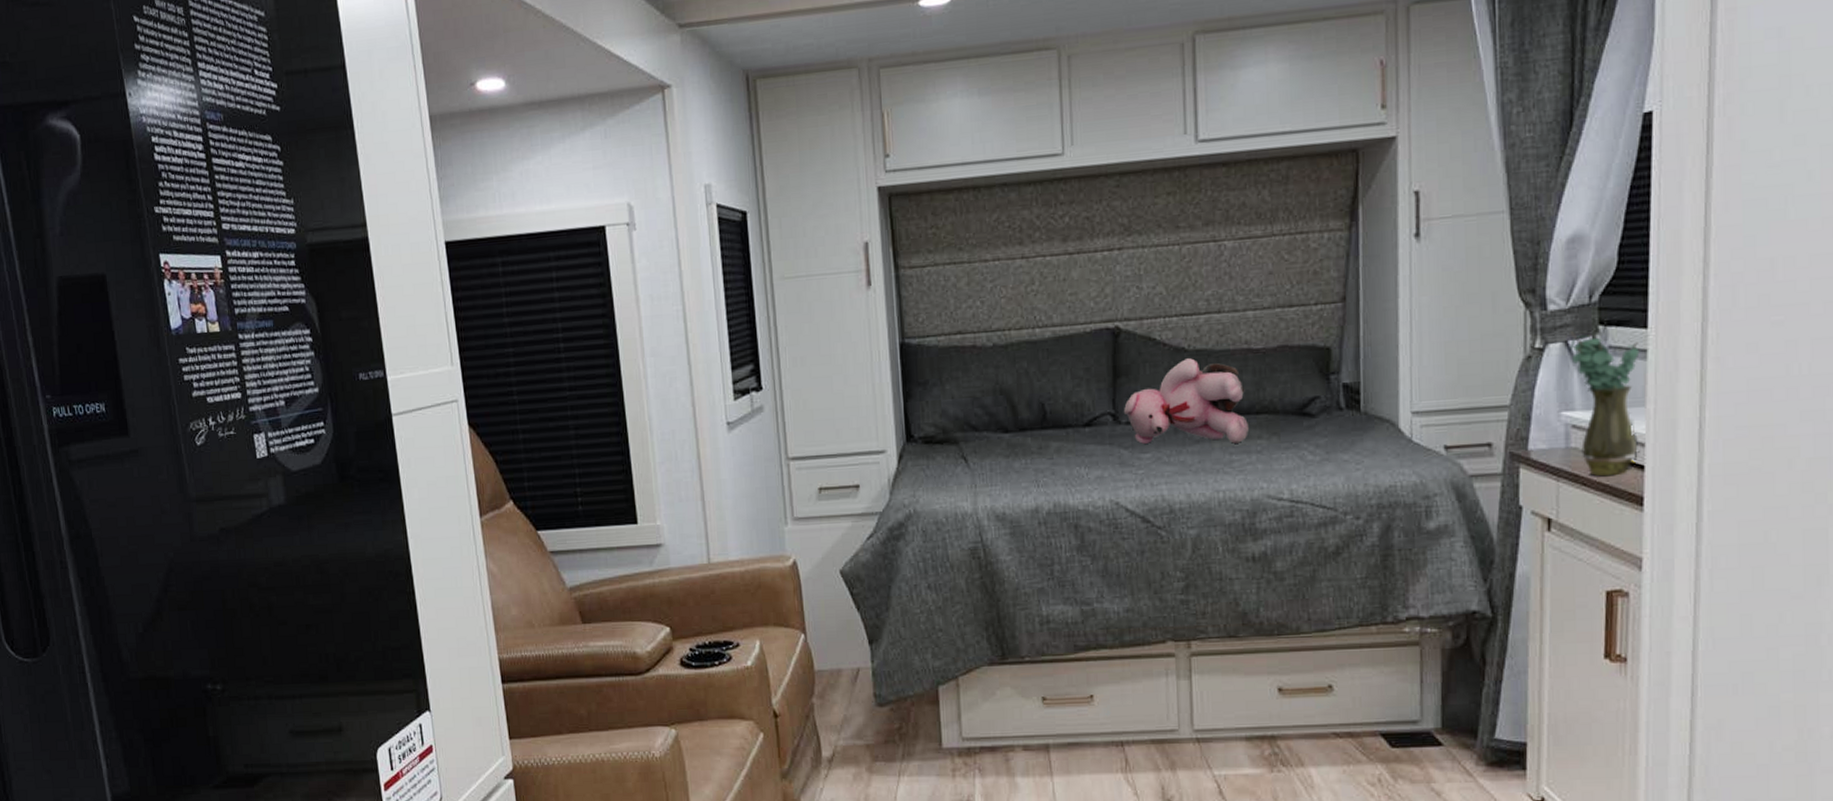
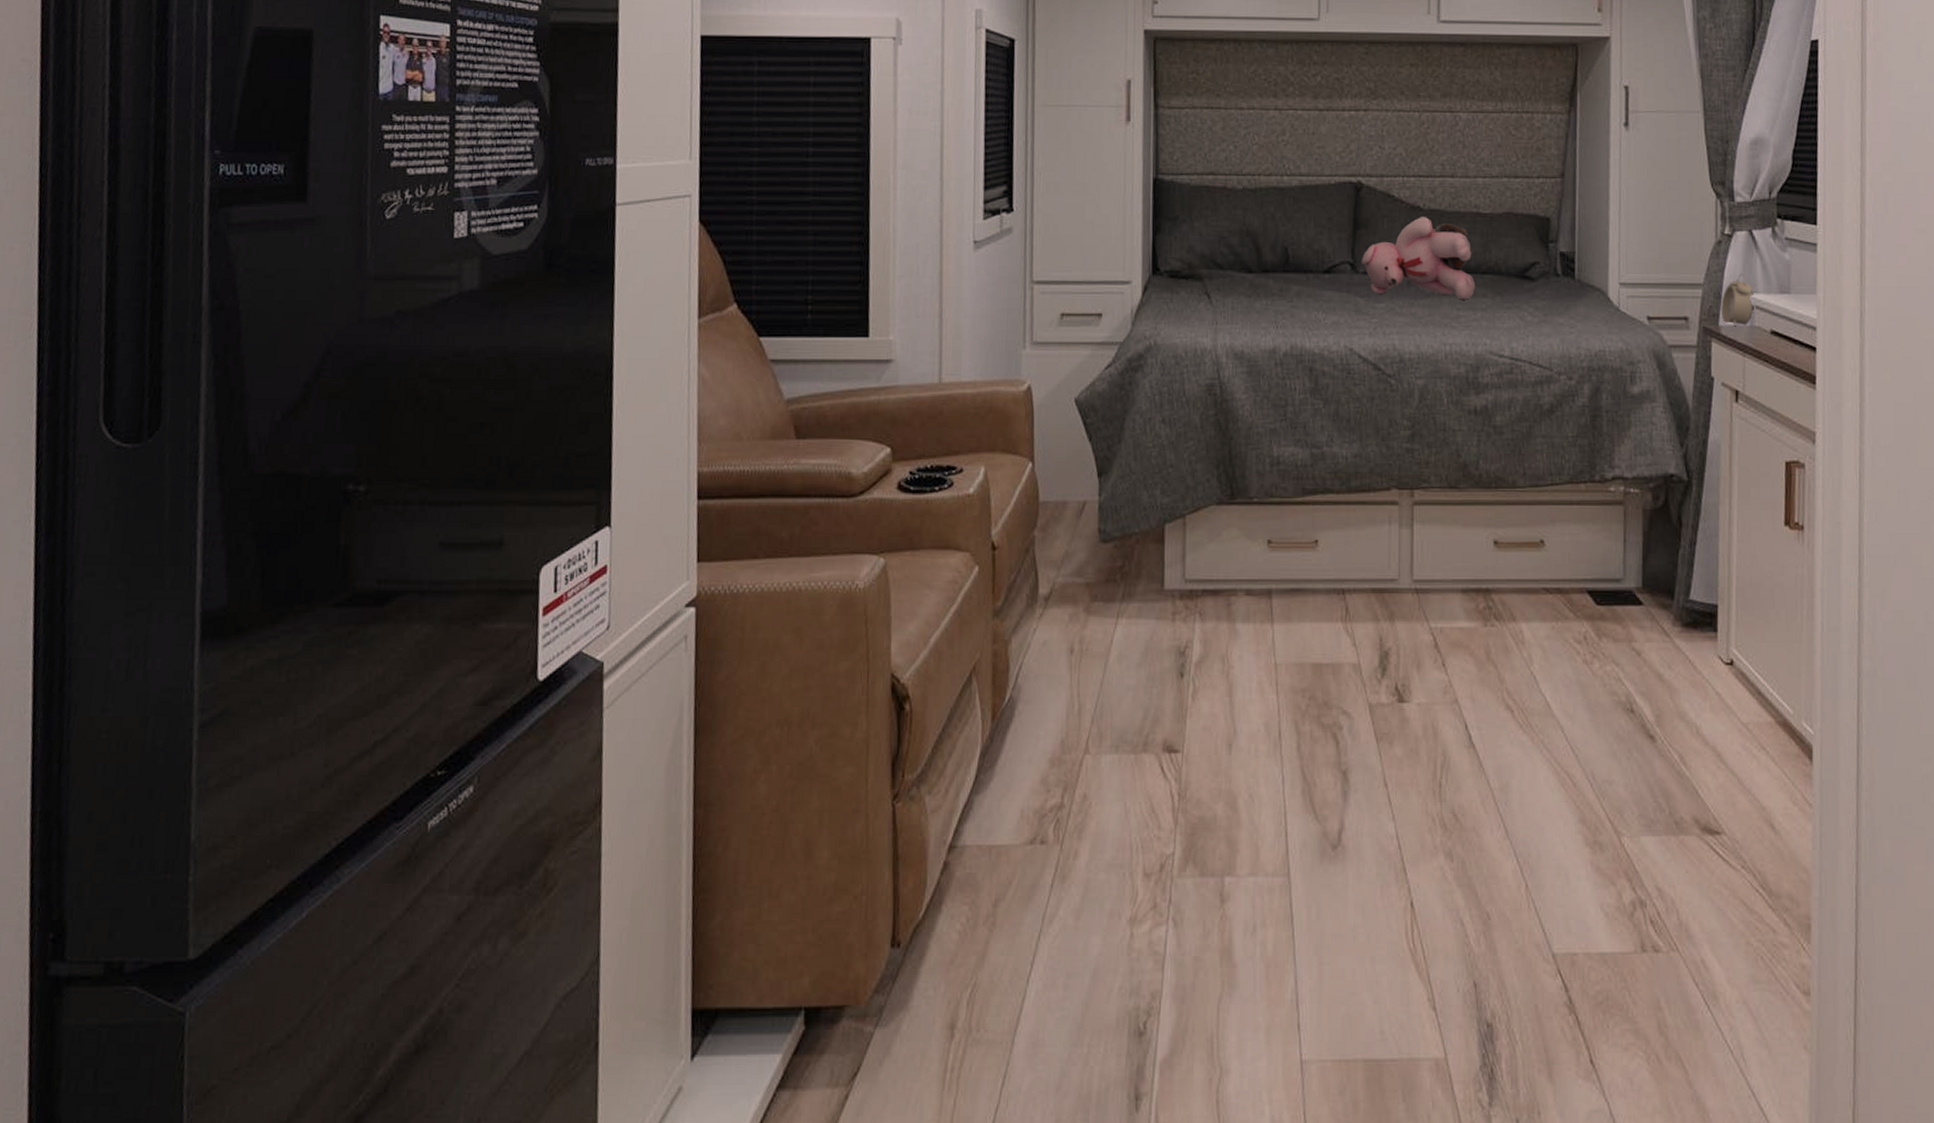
alarm clock: none [1531,391,1570,450] -> present [1721,274,1754,327]
vase: present [1569,332,1640,477] -> none [1753,222,1811,355]

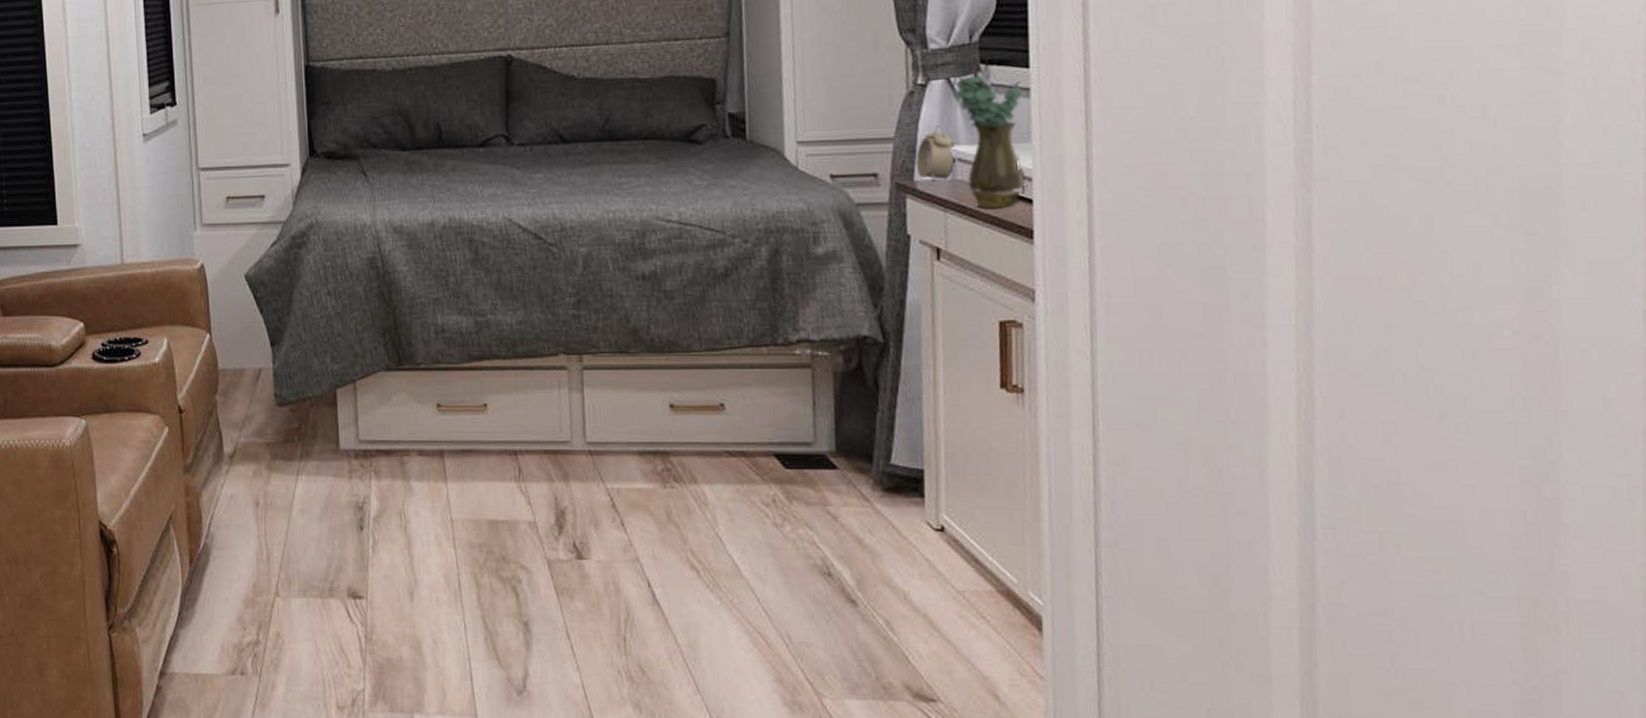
stuffed bear: present [1362,217,1476,300] -> none [516,86,638,167]
vase: none [1753,222,1811,355] -> present [951,69,1024,209]

